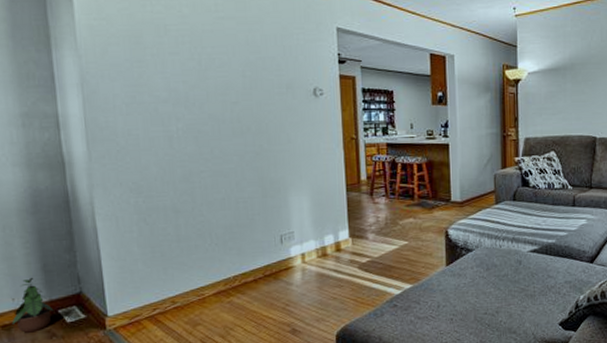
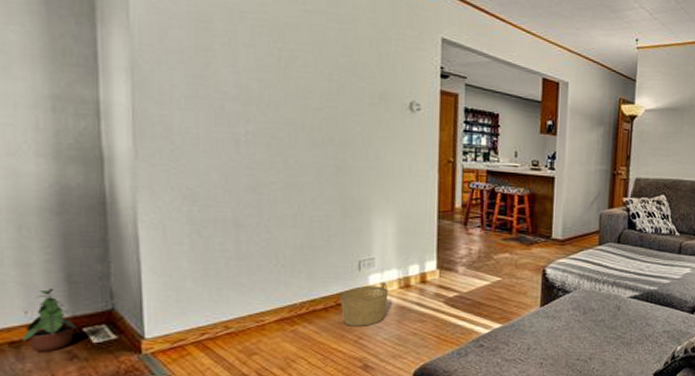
basket: none [266,254,309,295] -> present [340,284,389,326]

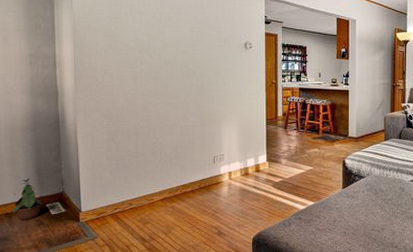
basket: present [340,284,389,326] -> none [201,173,234,204]

